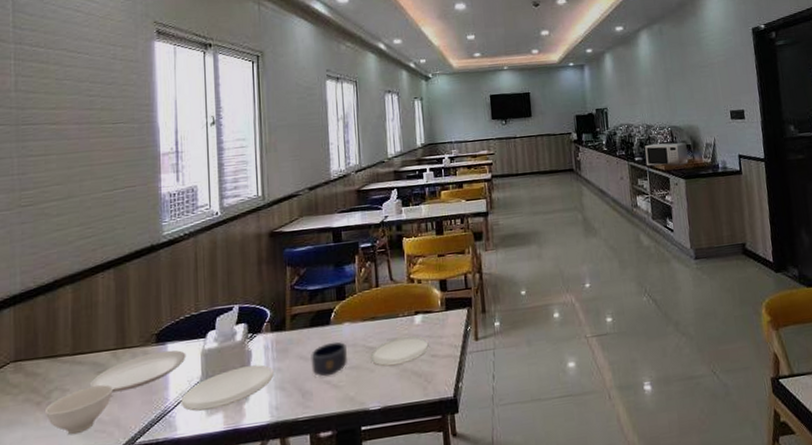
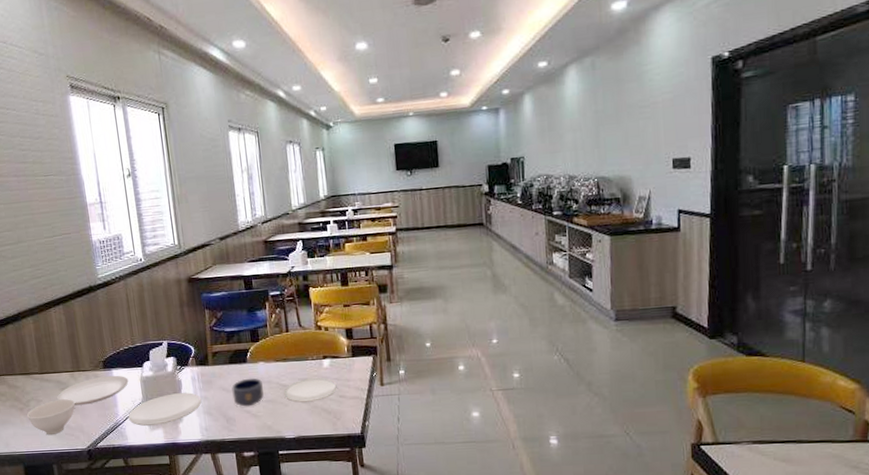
microwave: present [645,142,689,167] -> none [565,195,616,222]

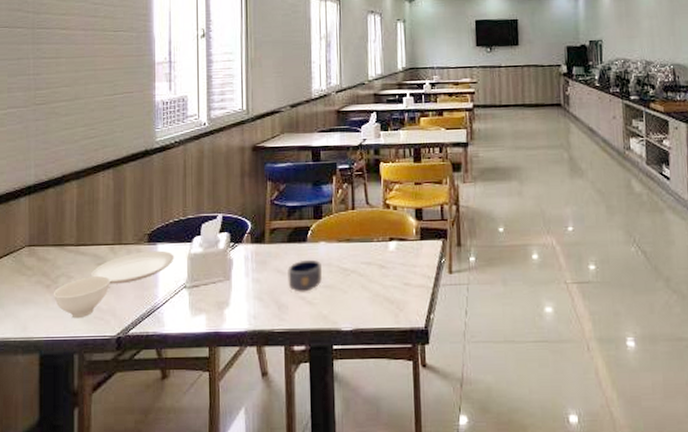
plate: present [128,392,202,426] -> none [168,274,253,311]
plate: present [283,377,338,403] -> none [344,261,403,290]

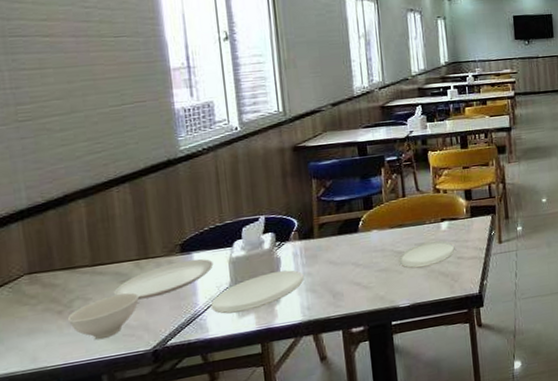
plate: none [168,274,253,311] -> present [210,270,304,314]
mug: present [287,259,322,292] -> none [340,247,376,279]
plate: none [344,261,403,290] -> present [398,240,456,269]

